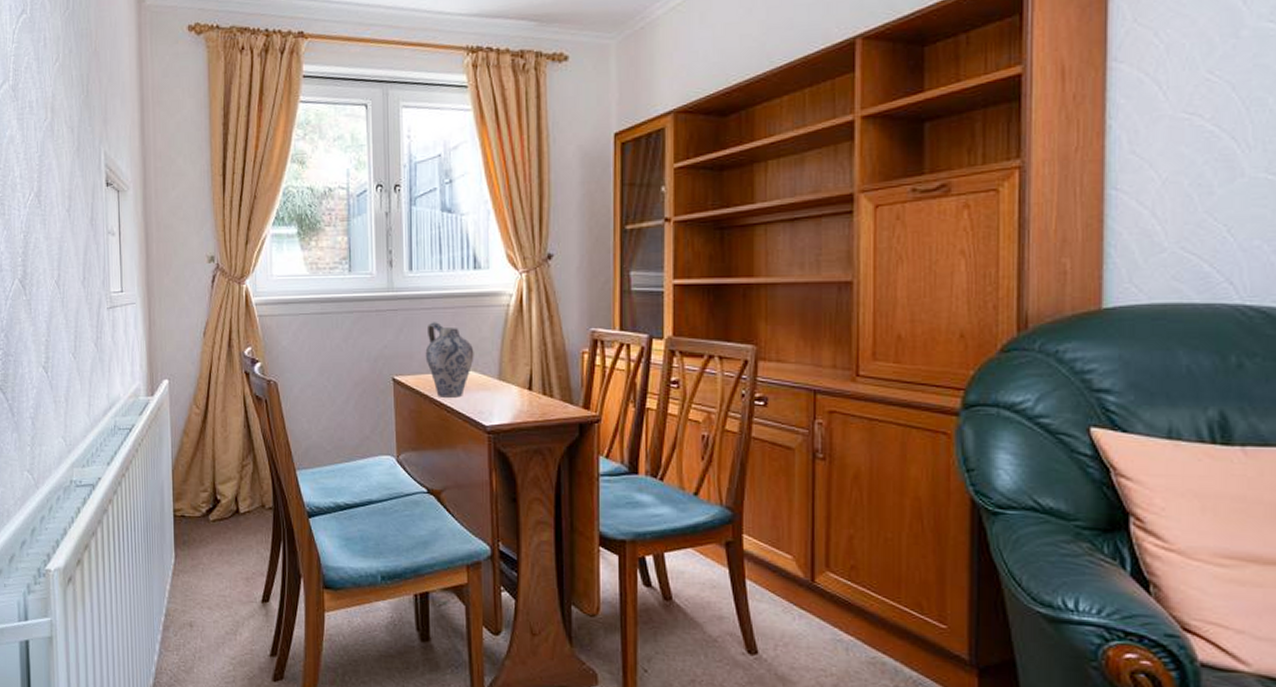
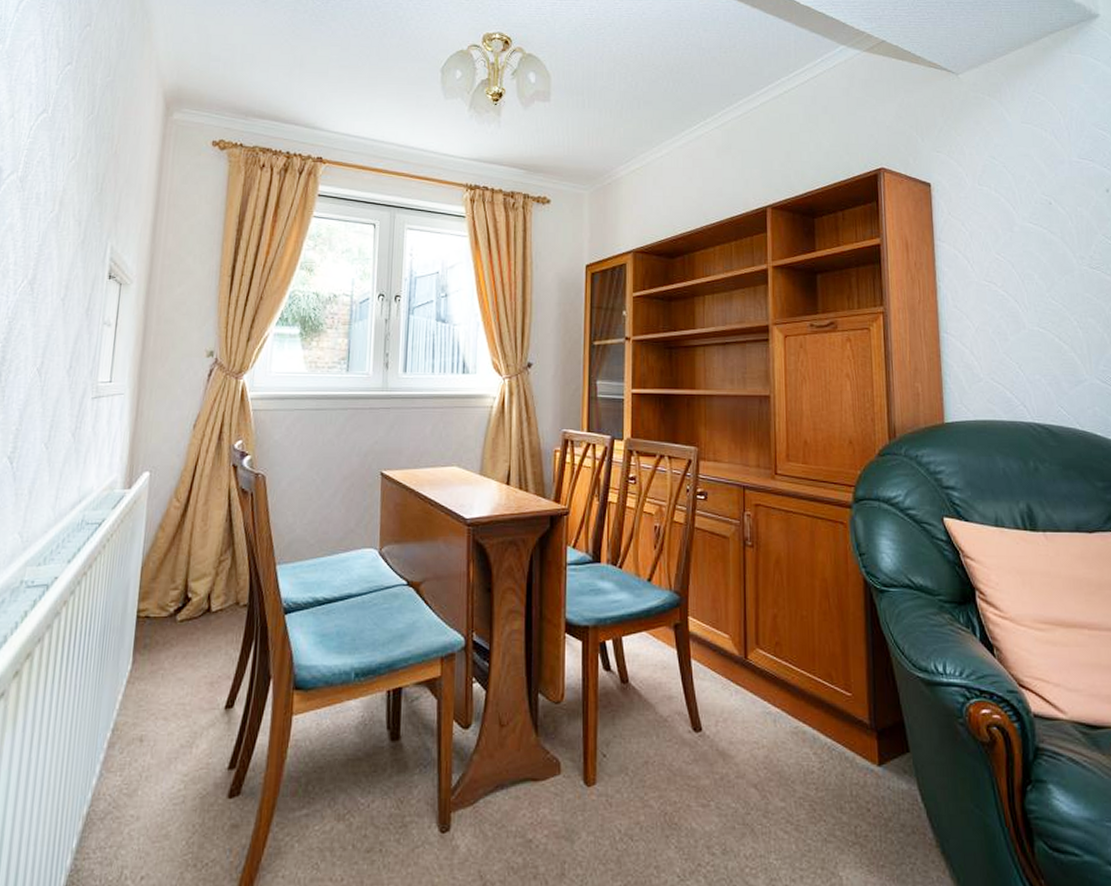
ceramic jug: present [425,322,474,399] -> none [413,420,459,493]

